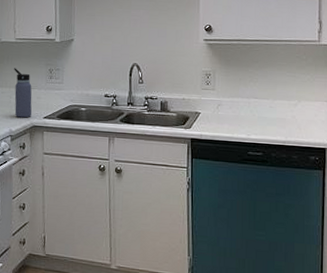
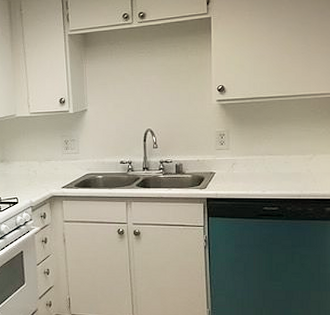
water bottle: present [14,68,32,118] -> none [30,142,51,189]

